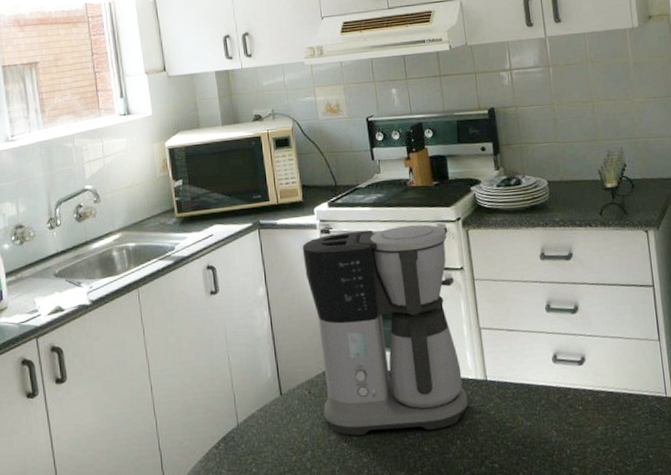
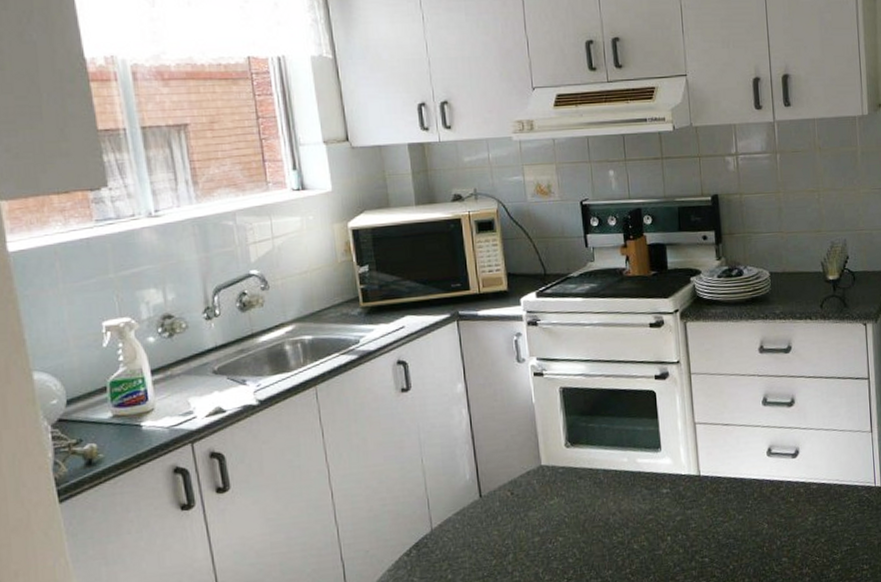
coffee maker: present [302,224,469,436] -> none [506,316,681,537]

